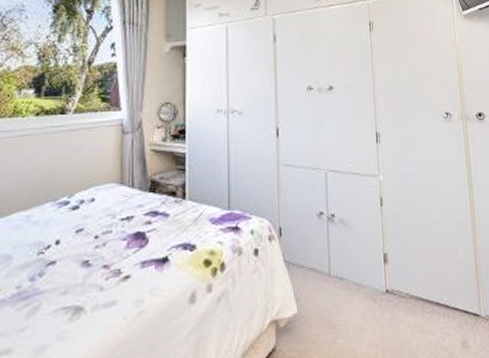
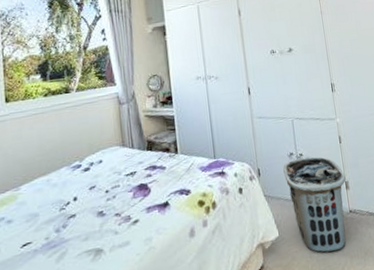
clothes hamper: none [310,219,385,340] -> present [283,157,346,253]

